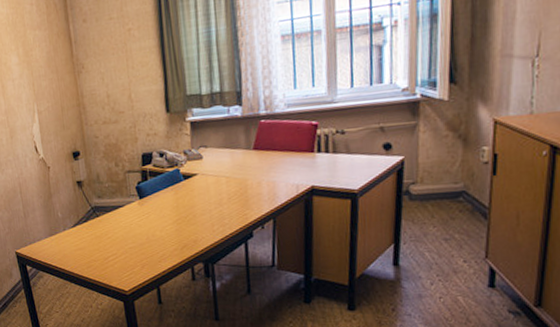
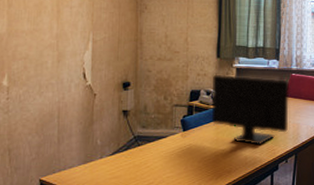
computer monitor: none [164,129,261,211] -> present [211,75,290,146]

